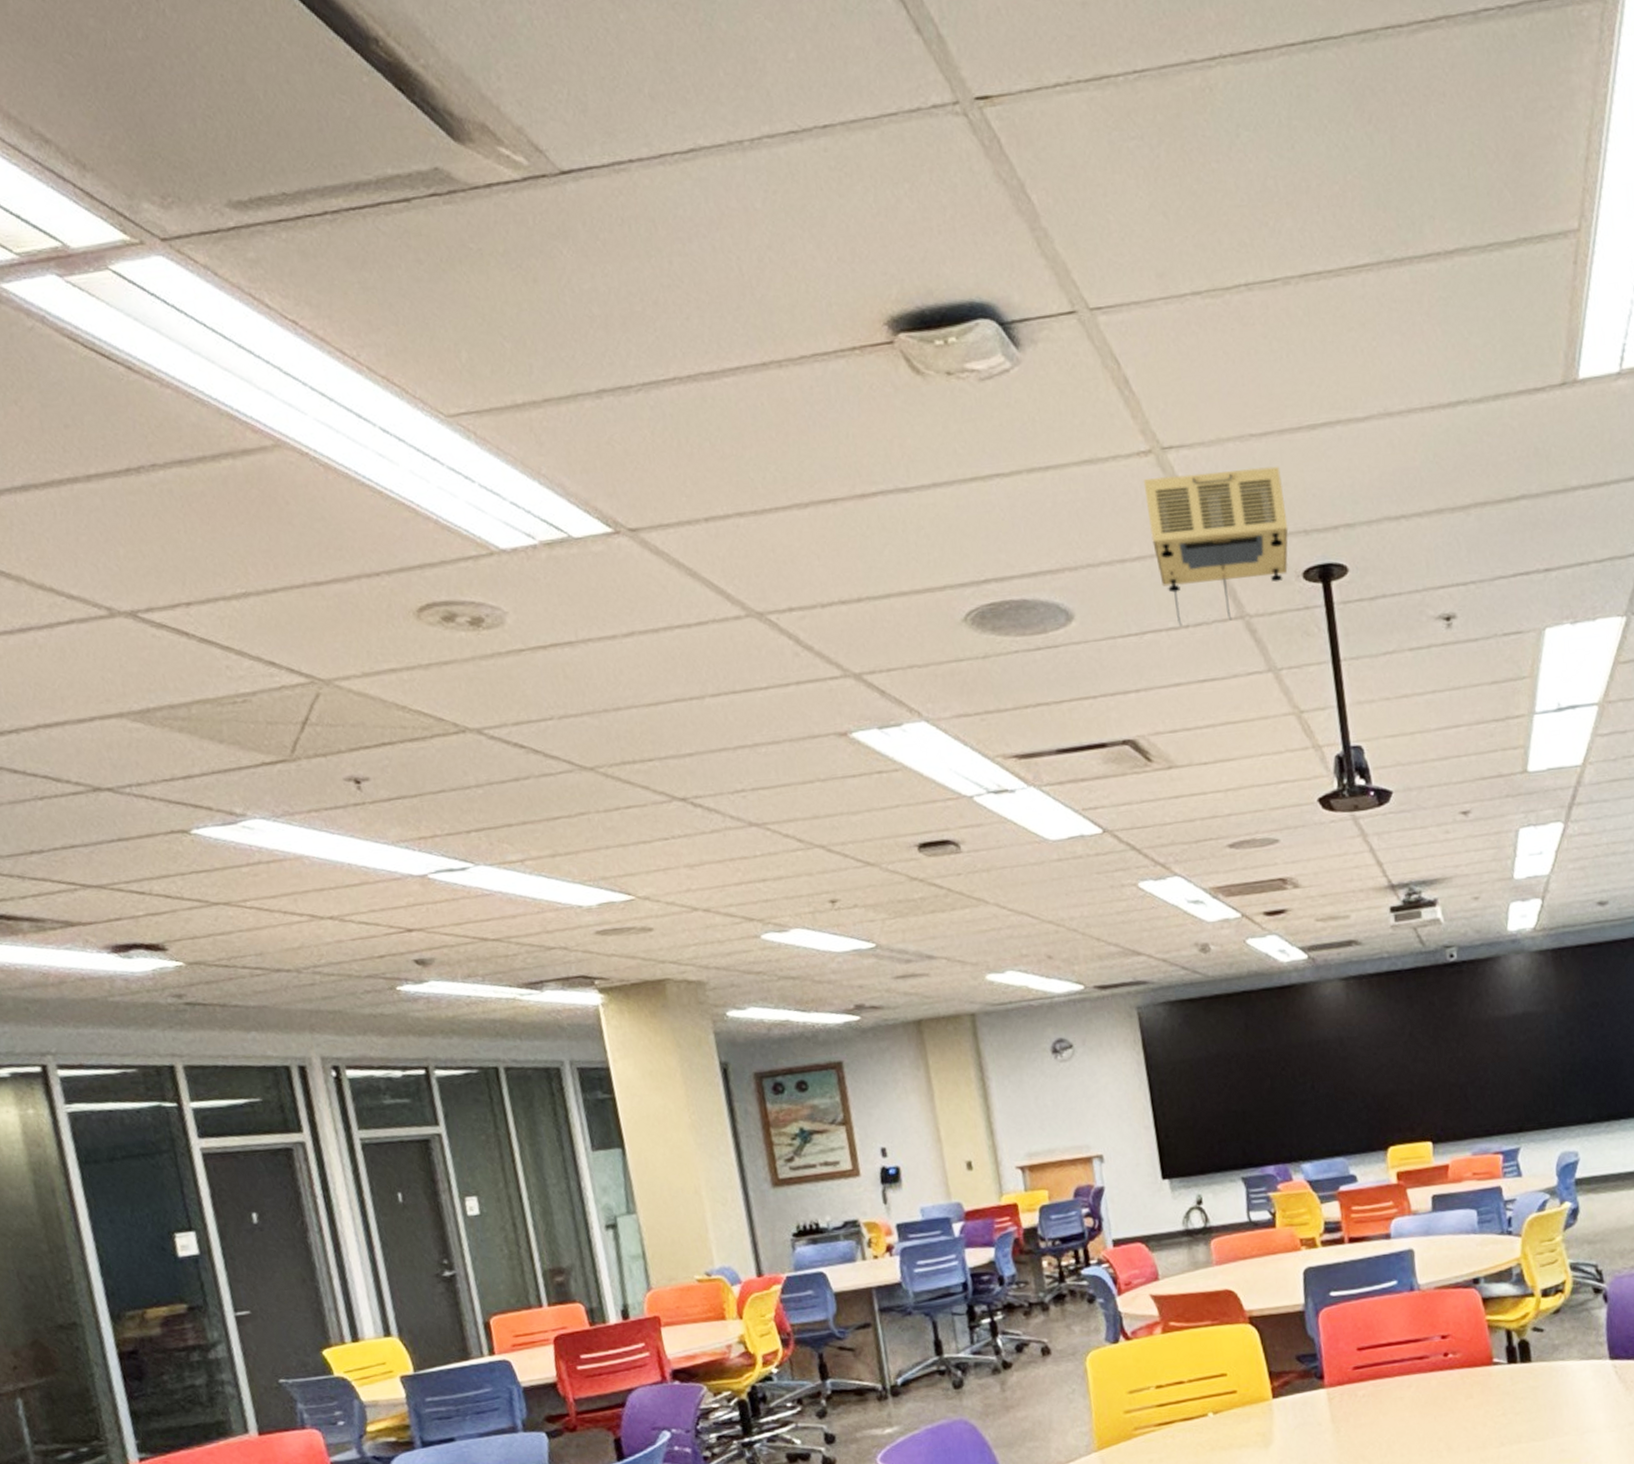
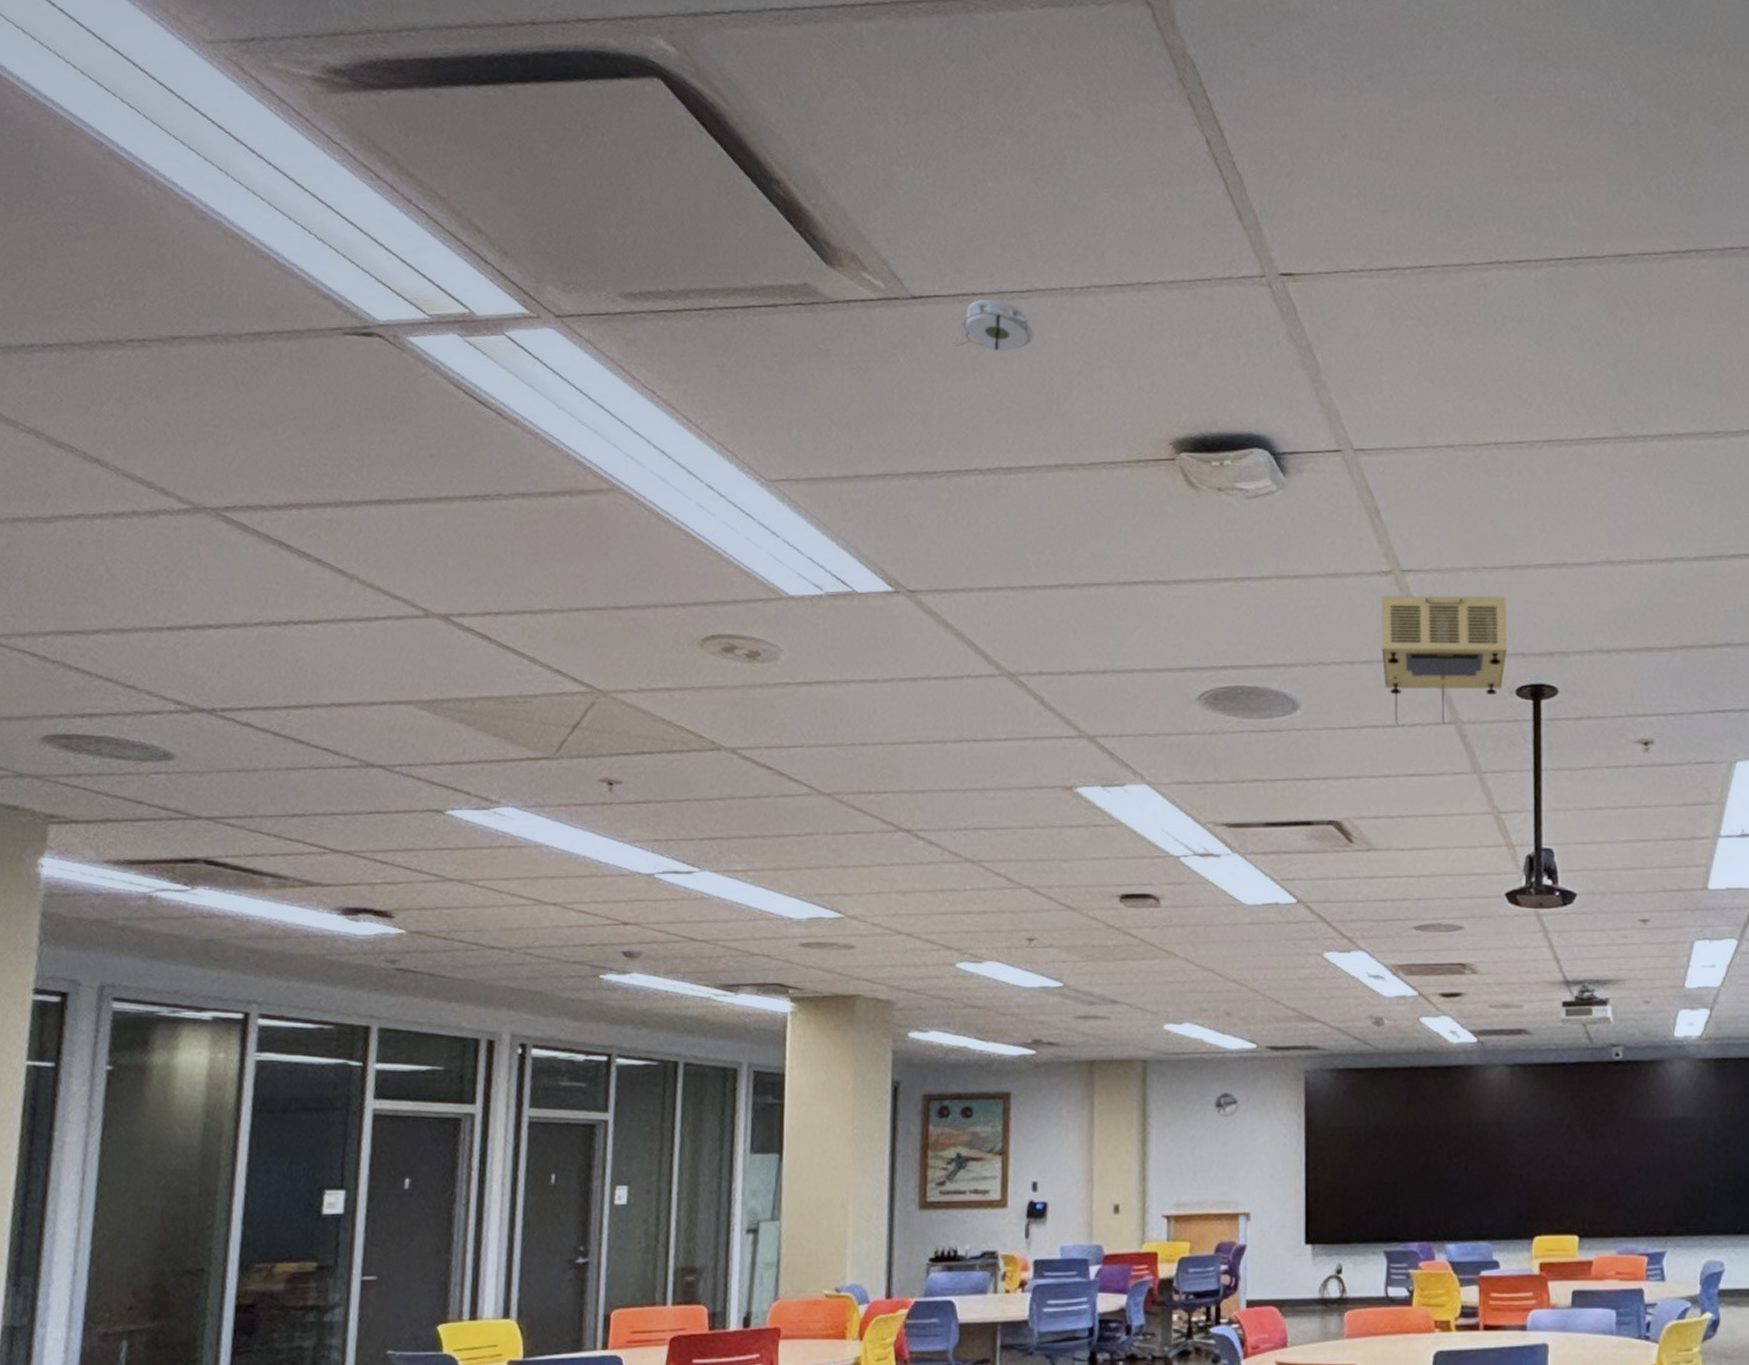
smoke detector: none [621,165,710,231] -> present [955,300,1034,352]

